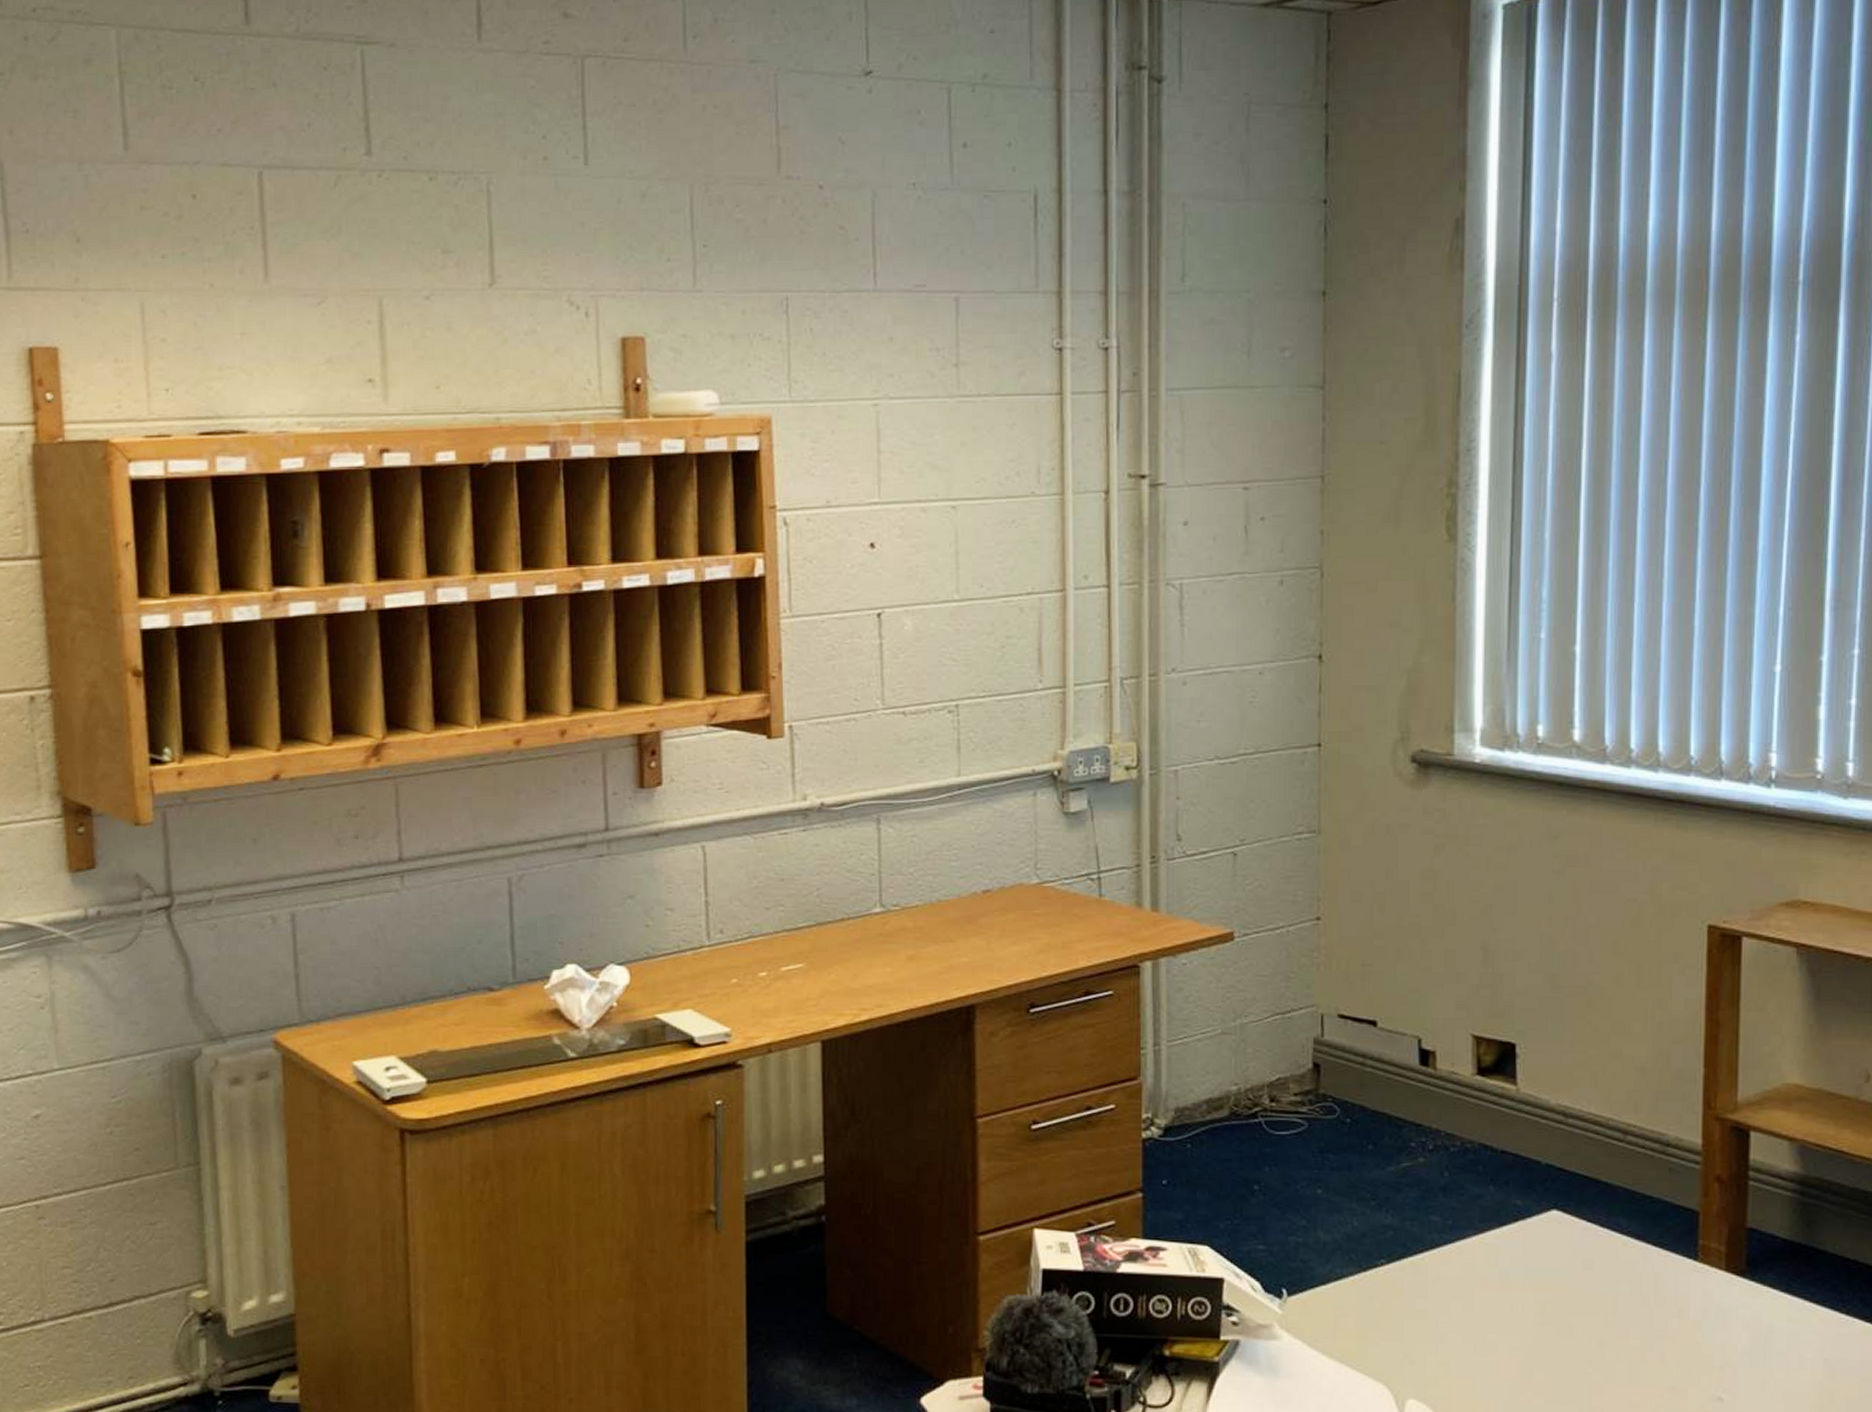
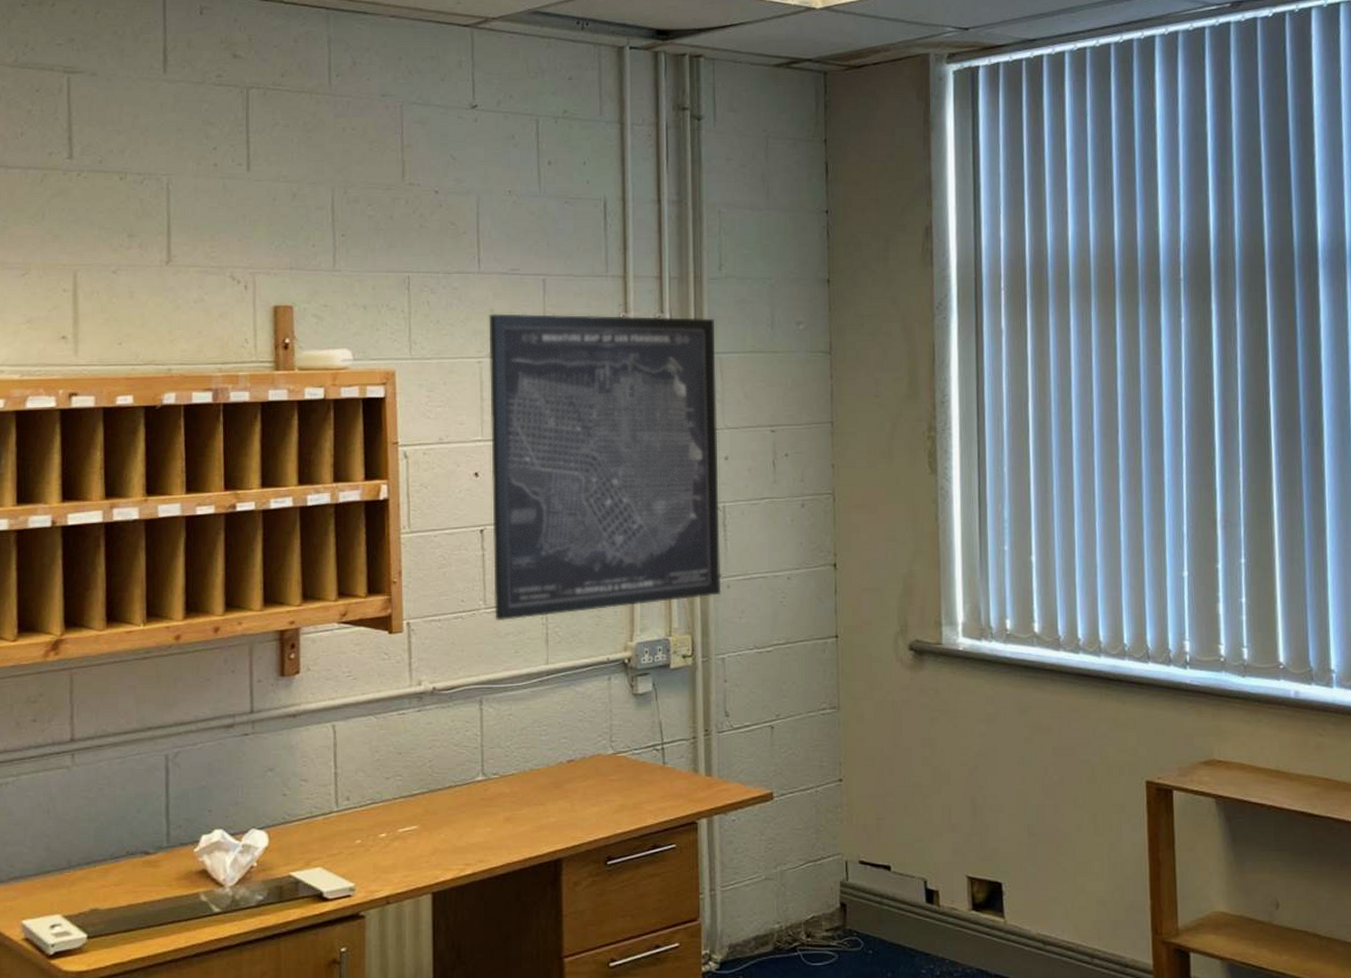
wall art: none [887,342,1176,725] -> present [489,313,722,621]

